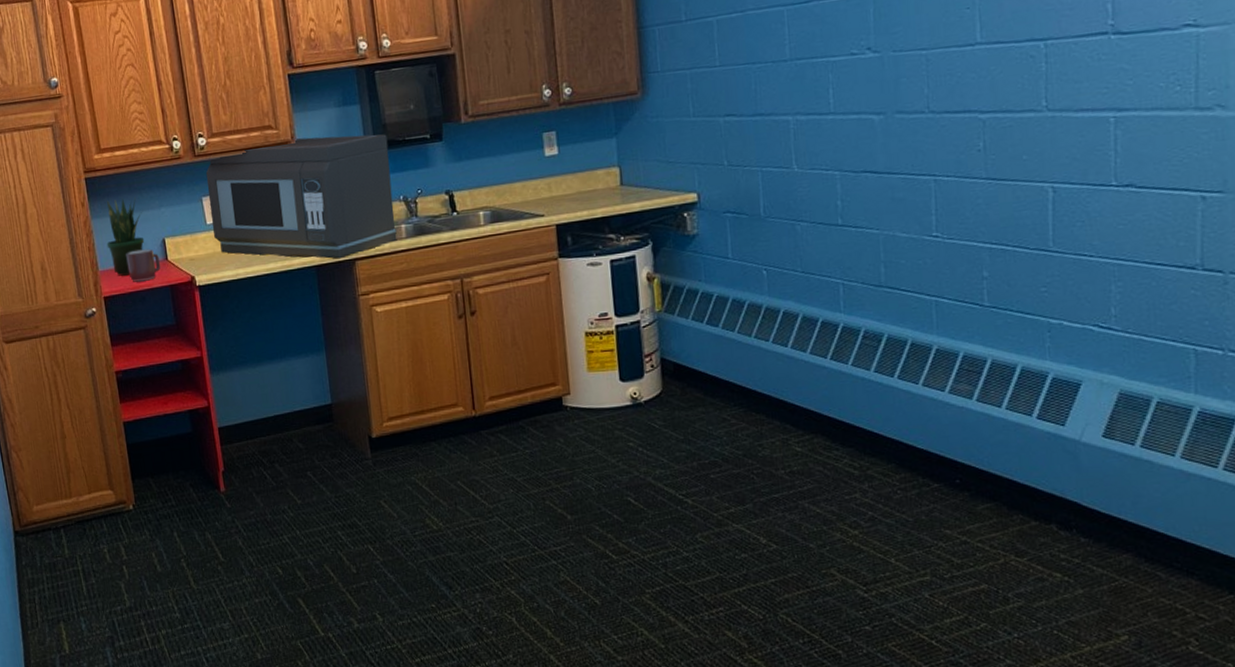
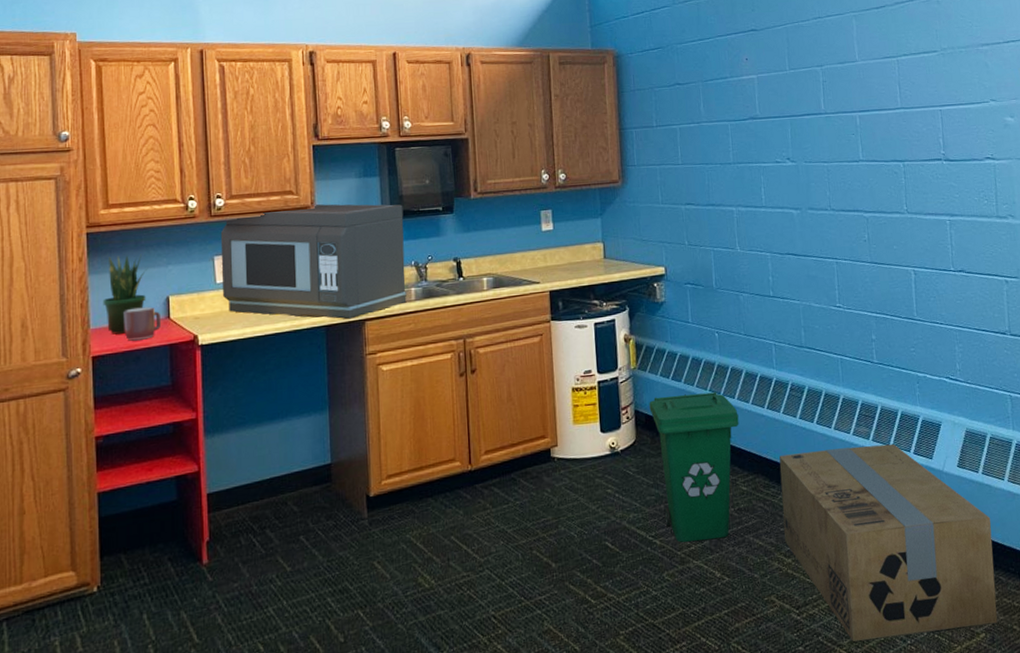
recycling bin: none [678,338,793,504] -> present [649,391,739,543]
cardboard box: none [845,405,1150,629] -> present [779,443,998,643]

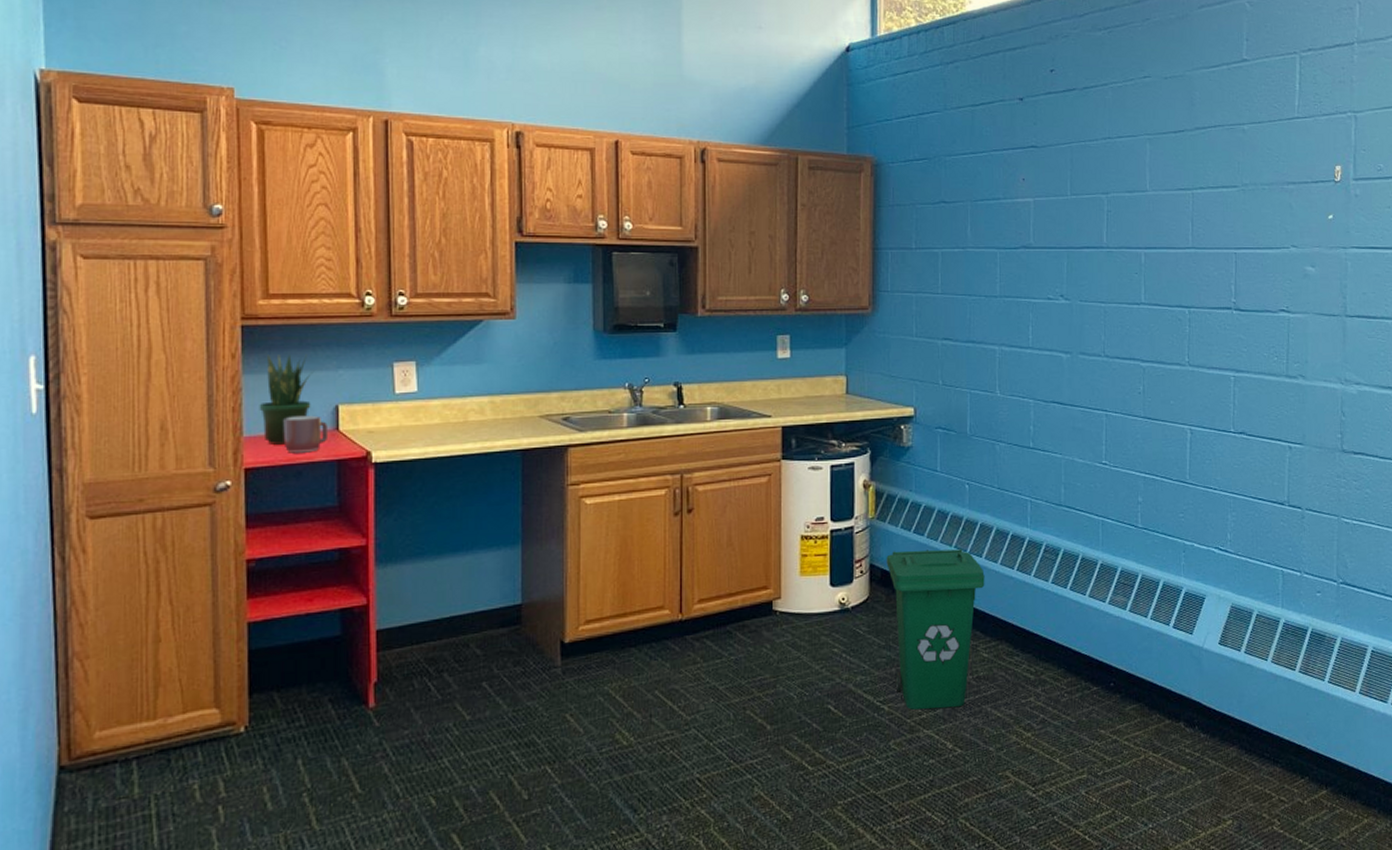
microwave: present [220,203,407,320] -> none [401,310,618,444]
cardboard box: present [779,443,998,643] -> none [1025,615,1250,824]

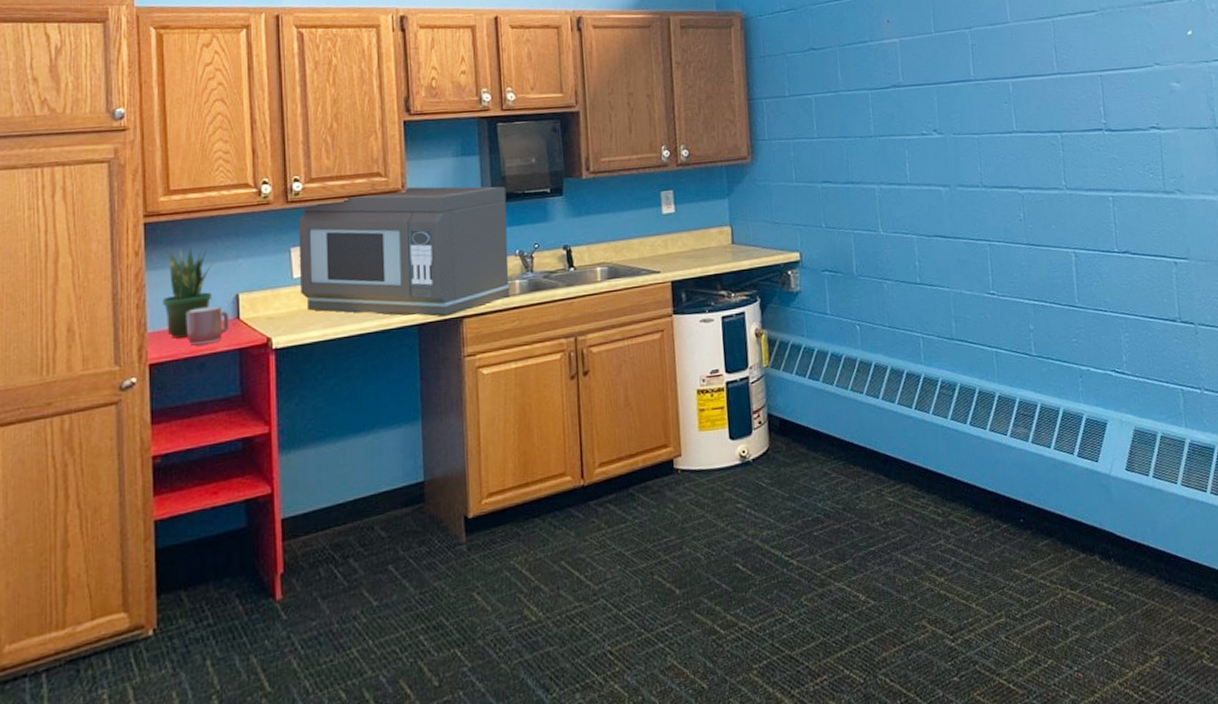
microwave: none [401,310,618,444] -> present [298,186,510,317]
recycling bin: present [886,548,985,710] -> none [783,390,884,562]

